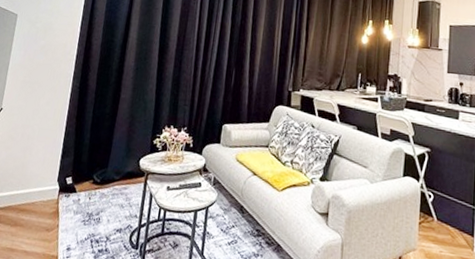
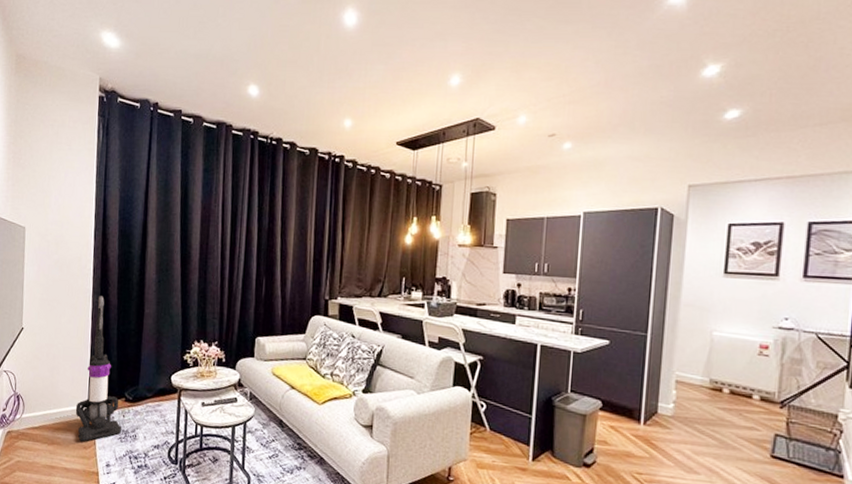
vacuum cleaner: none [42,80,87,224] -> present [75,296,122,442]

